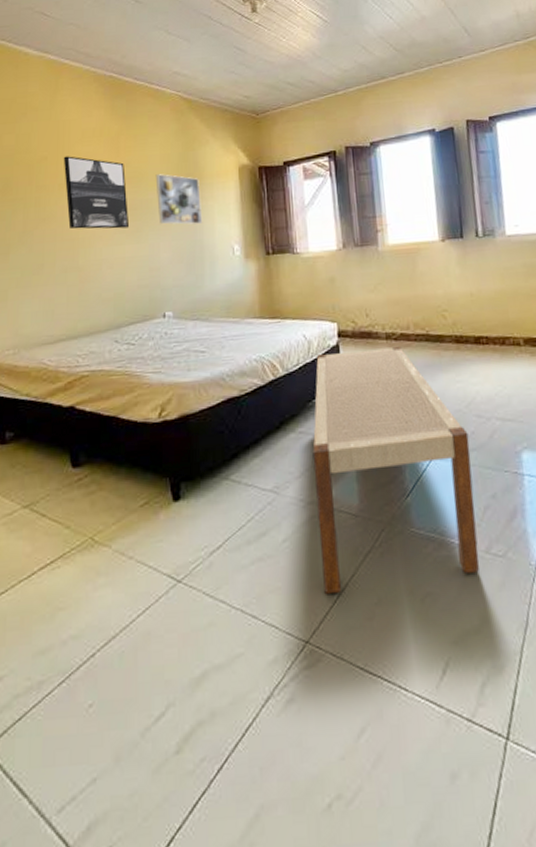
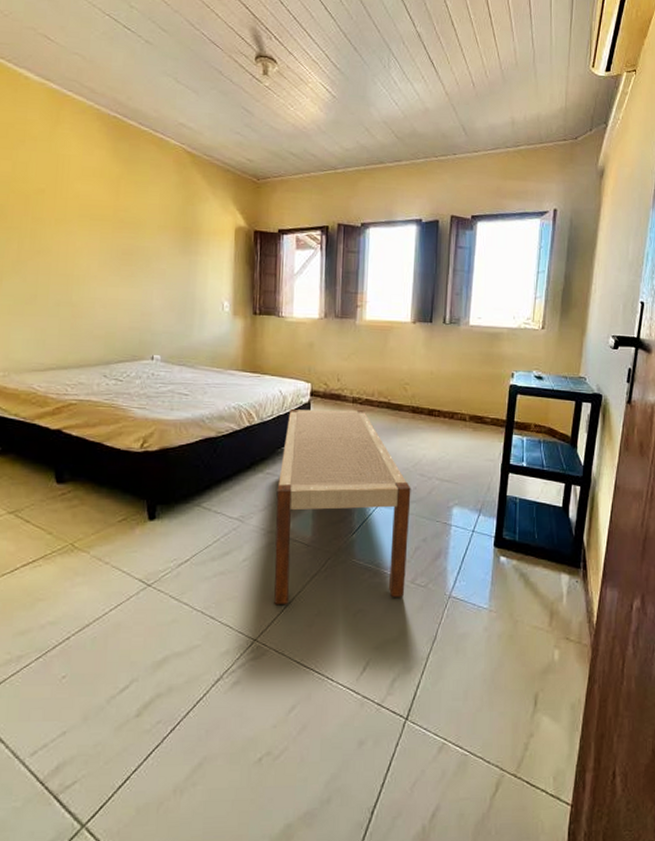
wall art: present [63,156,130,229] -> none [61,192,125,272]
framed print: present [155,174,203,225] -> none [153,223,196,277]

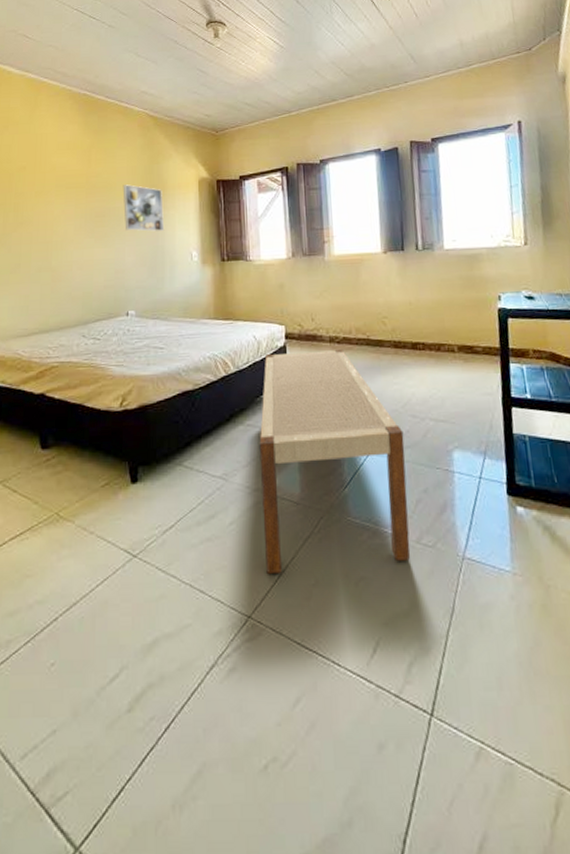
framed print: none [153,223,196,277] -> present [122,184,165,231]

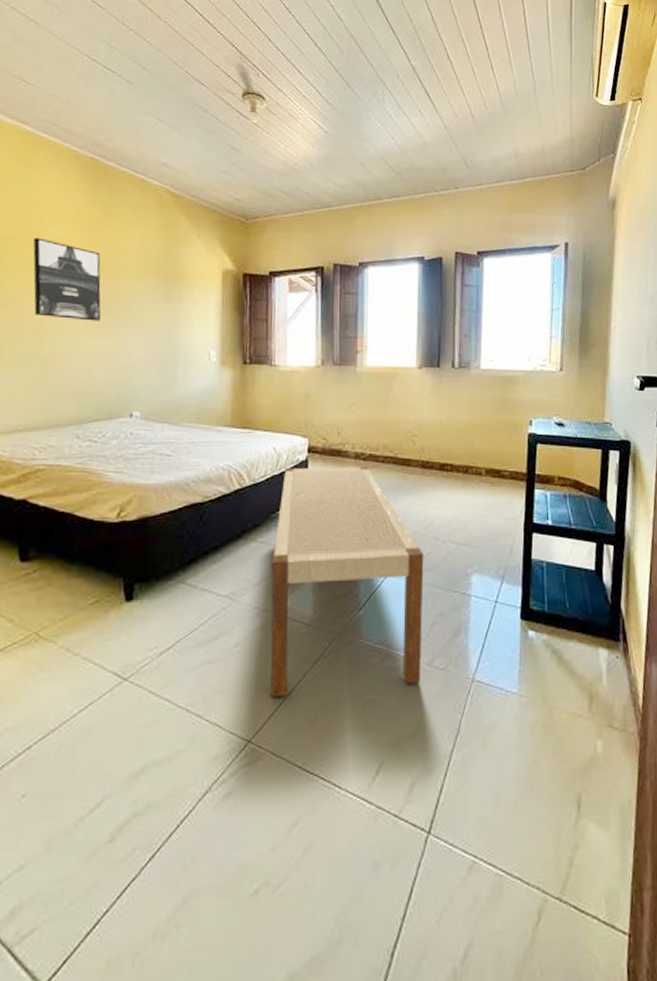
wall art: none [40,166,98,234] -> present [32,238,101,321]
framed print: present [122,184,165,231] -> none [133,269,180,325]

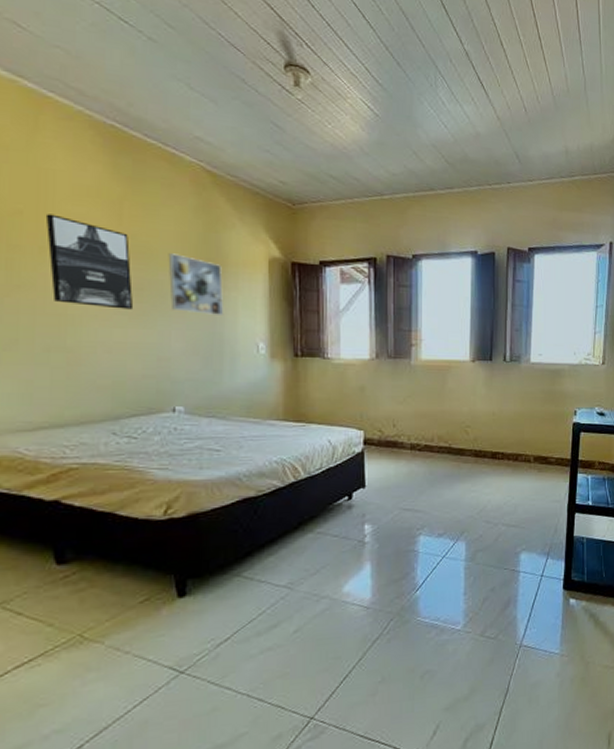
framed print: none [133,269,180,325] -> present [168,253,224,315]
bench: present [270,466,424,698] -> none [329,456,477,677]

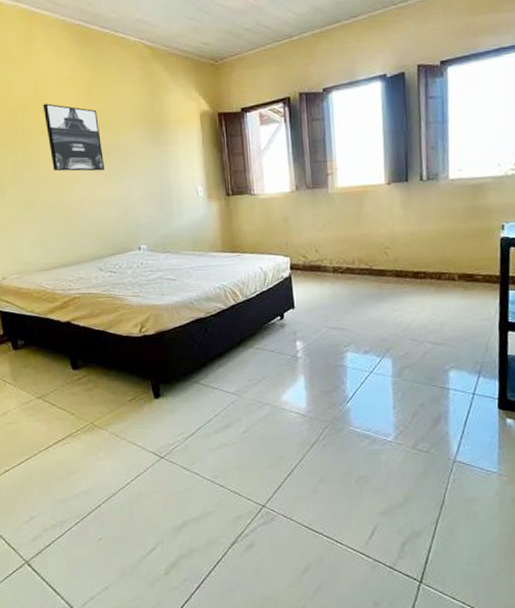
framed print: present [168,253,224,315] -> none [125,120,170,168]

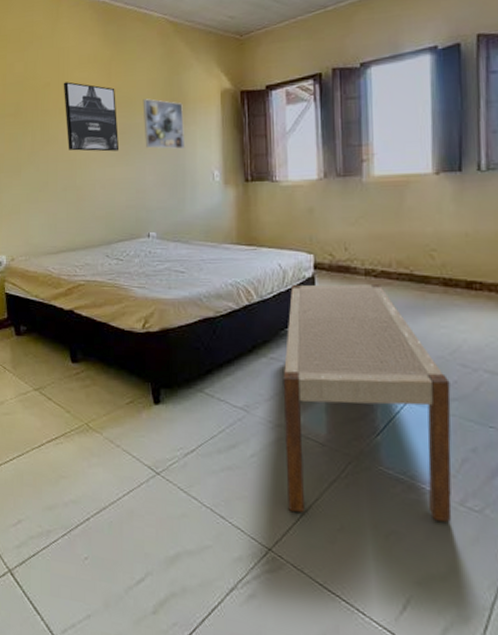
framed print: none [125,120,170,168] -> present [142,99,186,149]
bench: none [268,278,407,473] -> present [283,283,452,522]

